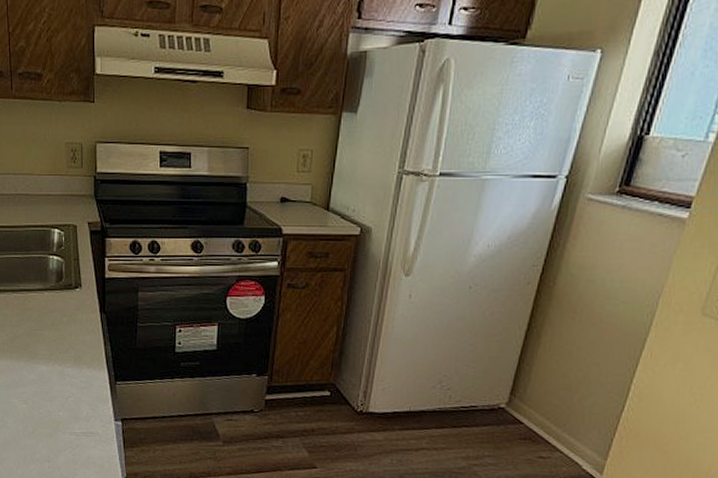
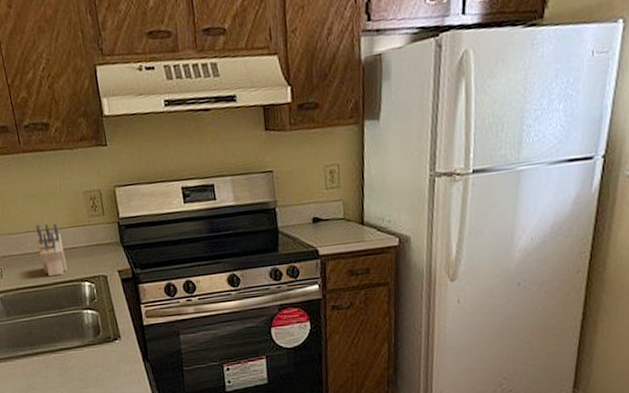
knife block: none [15,168,40,219] -> present [35,223,67,277]

